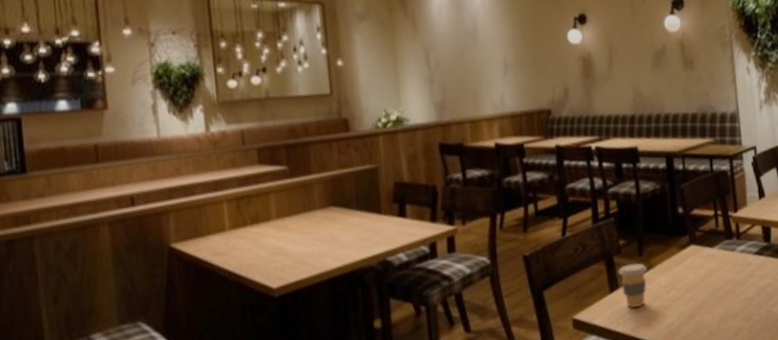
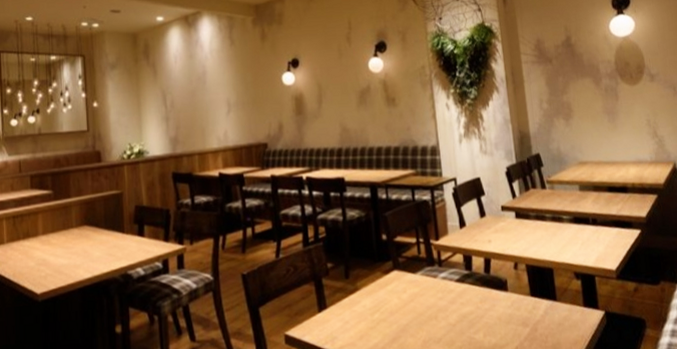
coffee cup: present [618,263,647,309] -> none [326,285,353,328]

